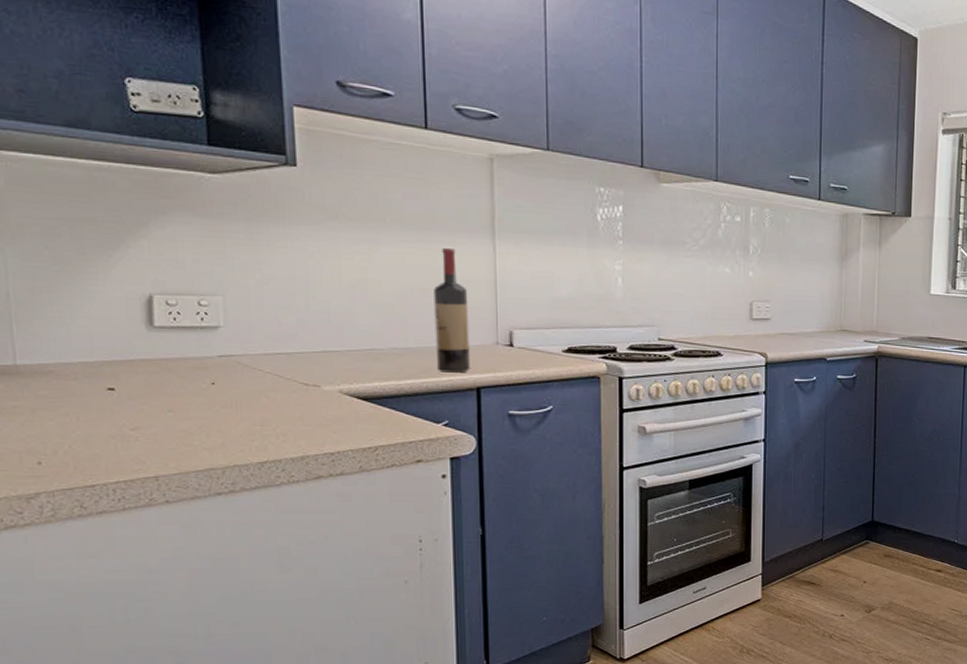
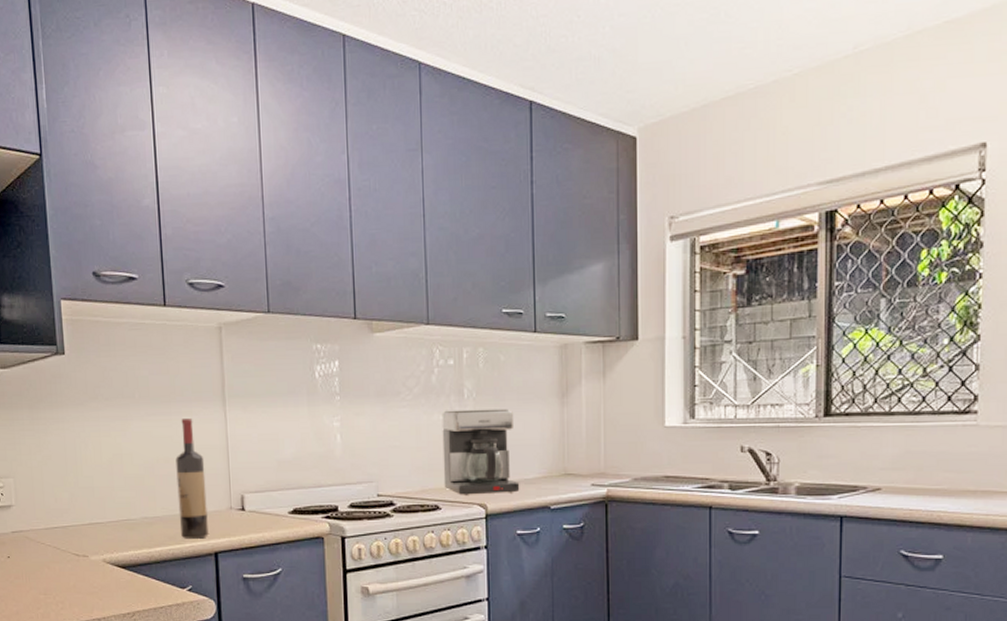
coffee maker: none [726,263,799,344] -> present [442,408,520,495]

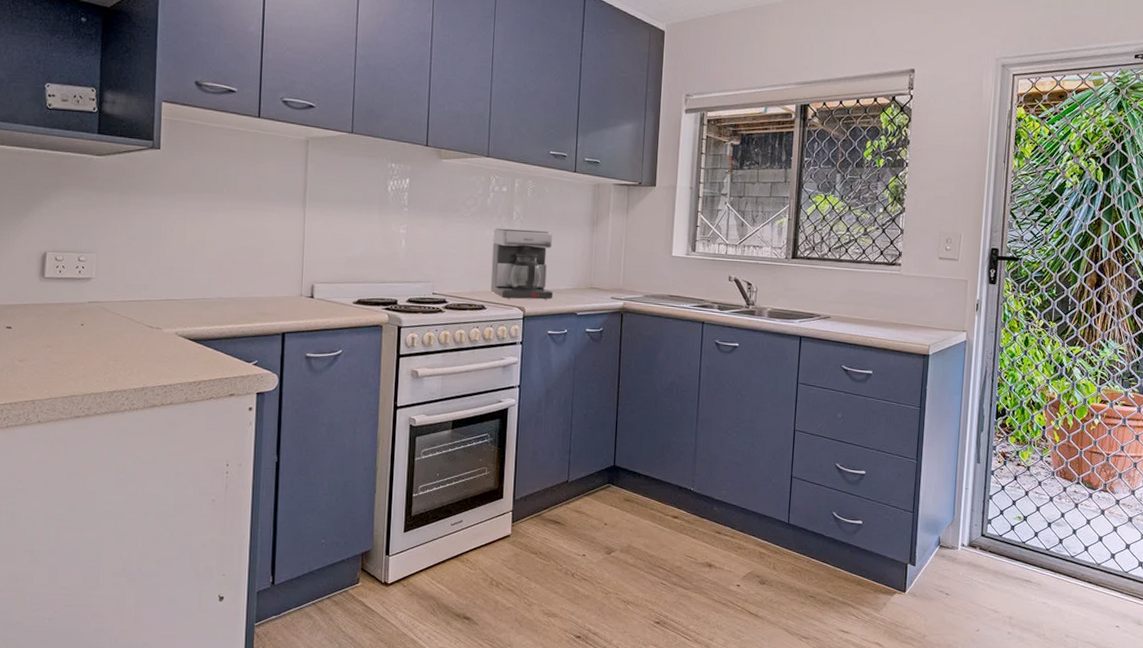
wine bottle: present [176,419,209,539] -> none [252,215,281,320]

